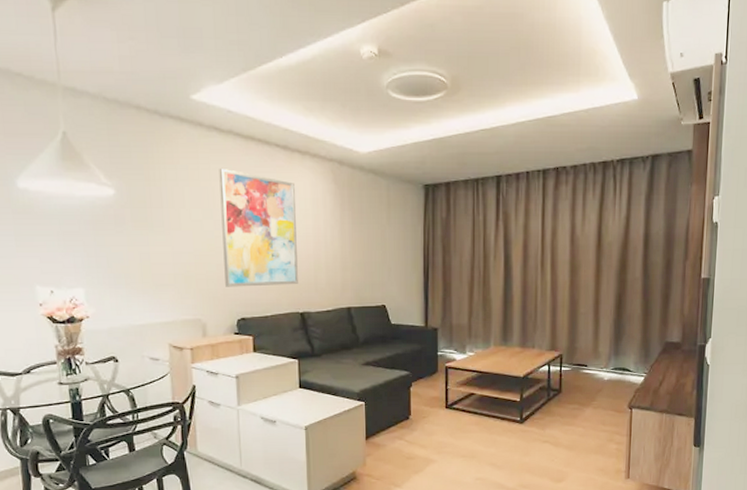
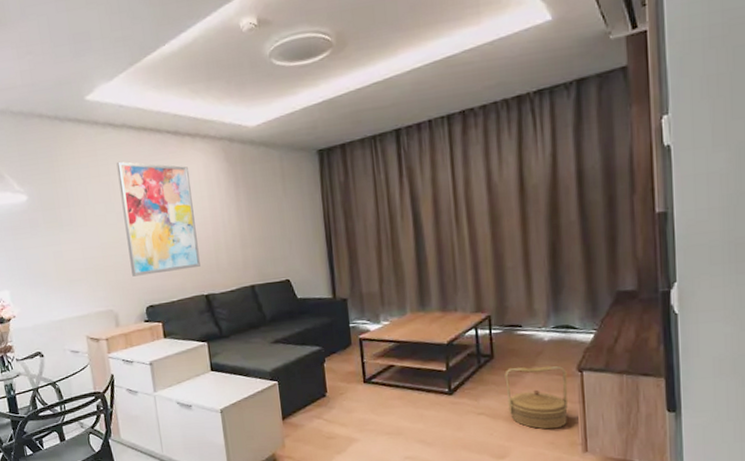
basket: none [569,401,620,458] -> present [504,365,568,430]

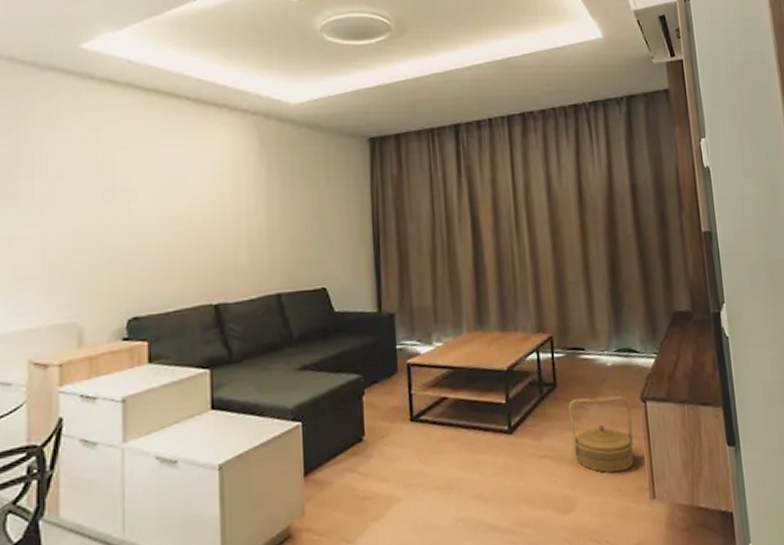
wall art: present [116,161,200,277] -> none [112,127,212,277]

